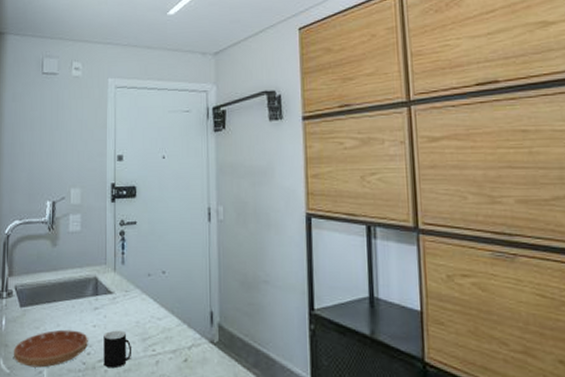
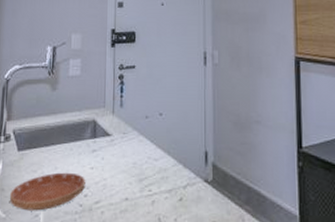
cup: present [103,330,132,369] -> none [100,171,129,210]

